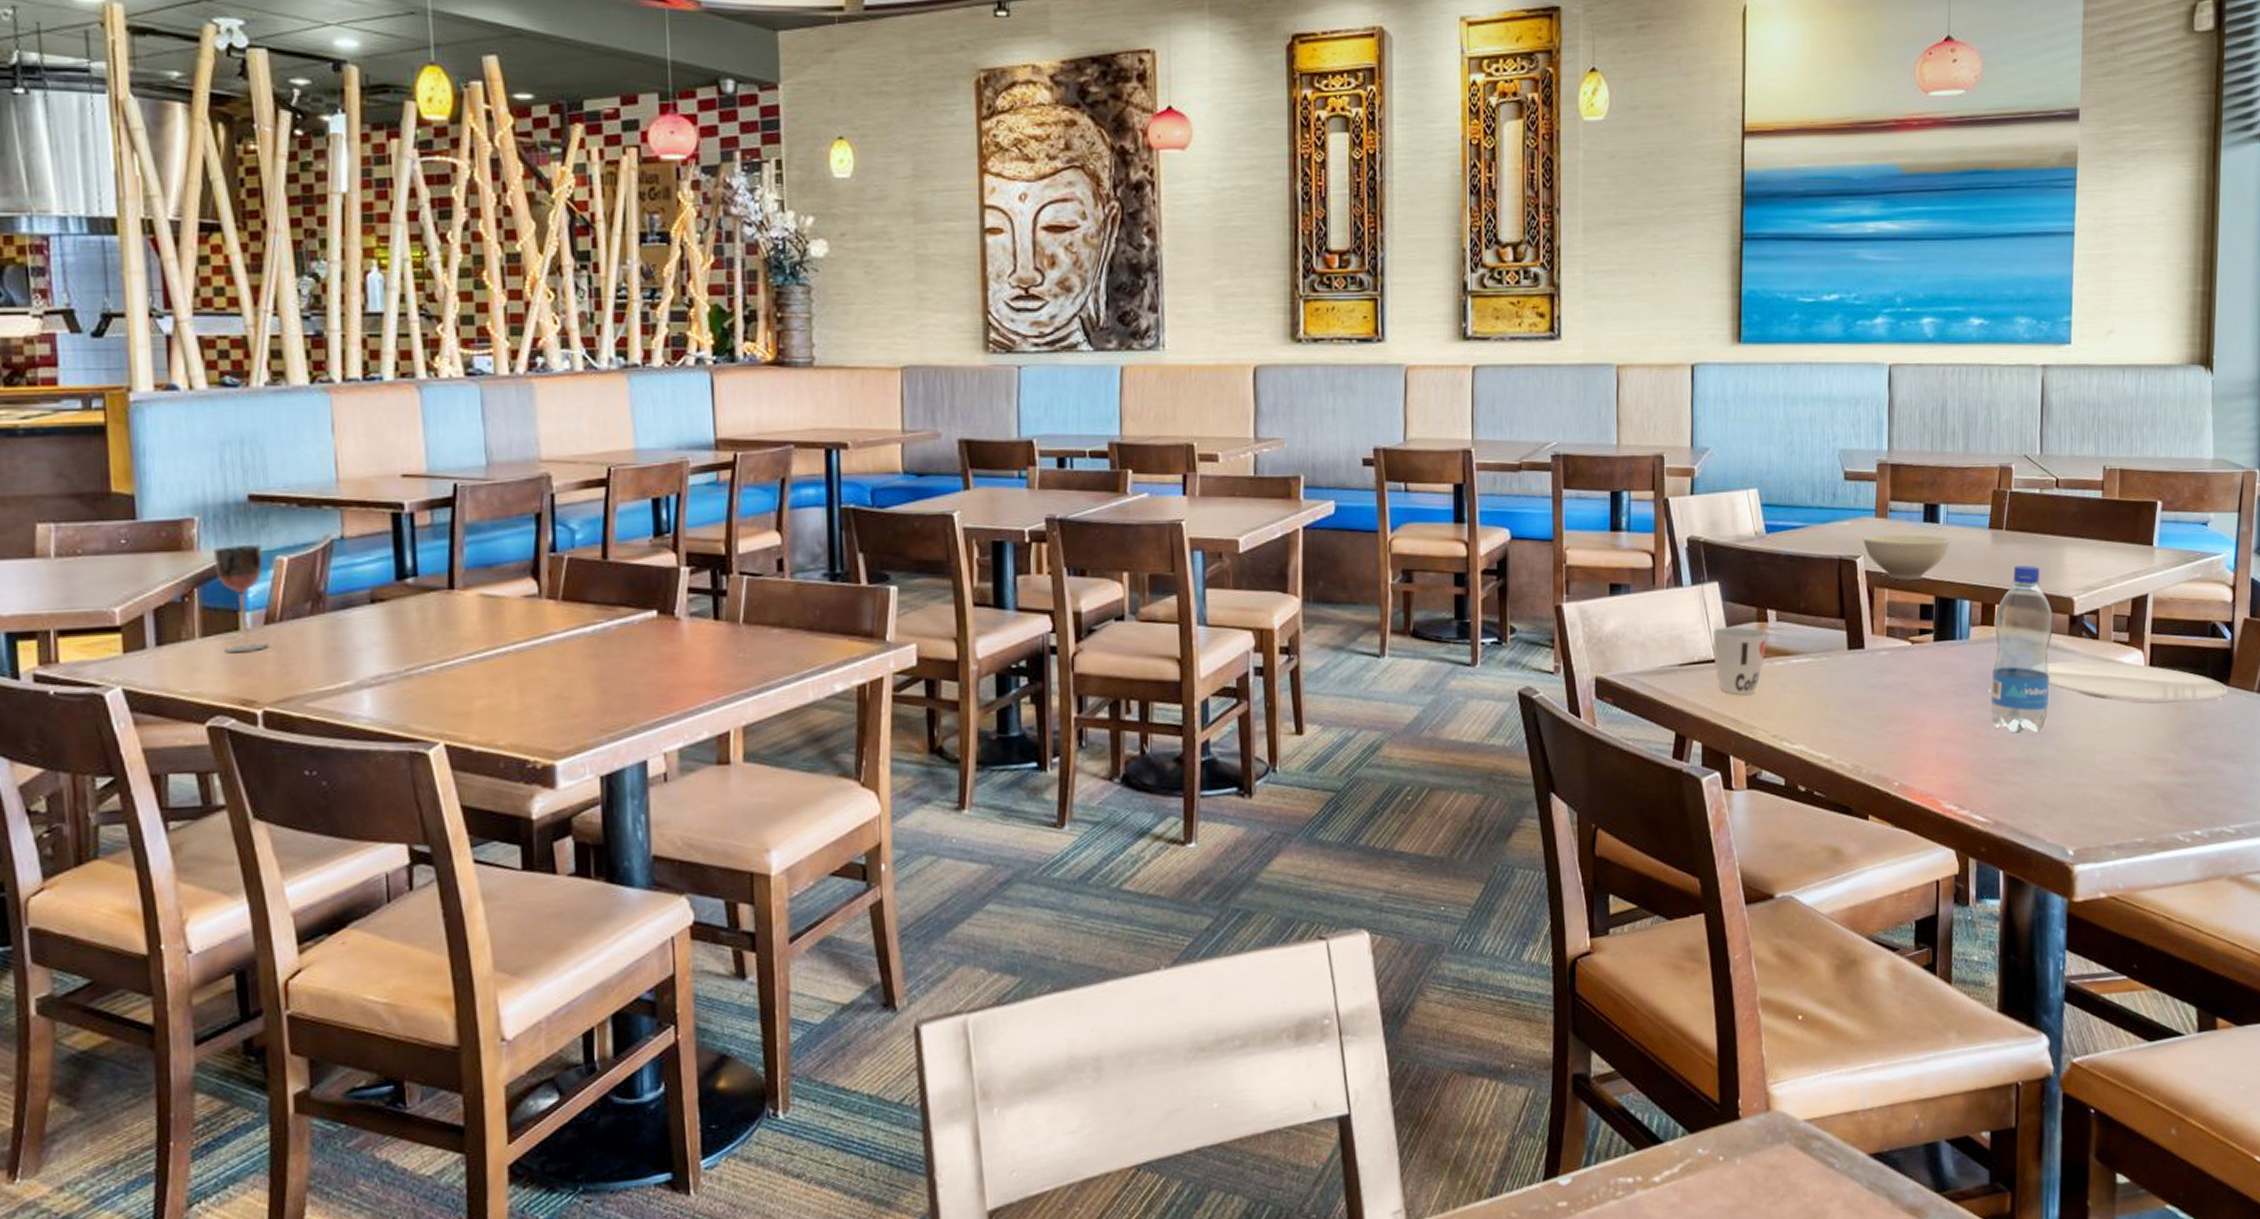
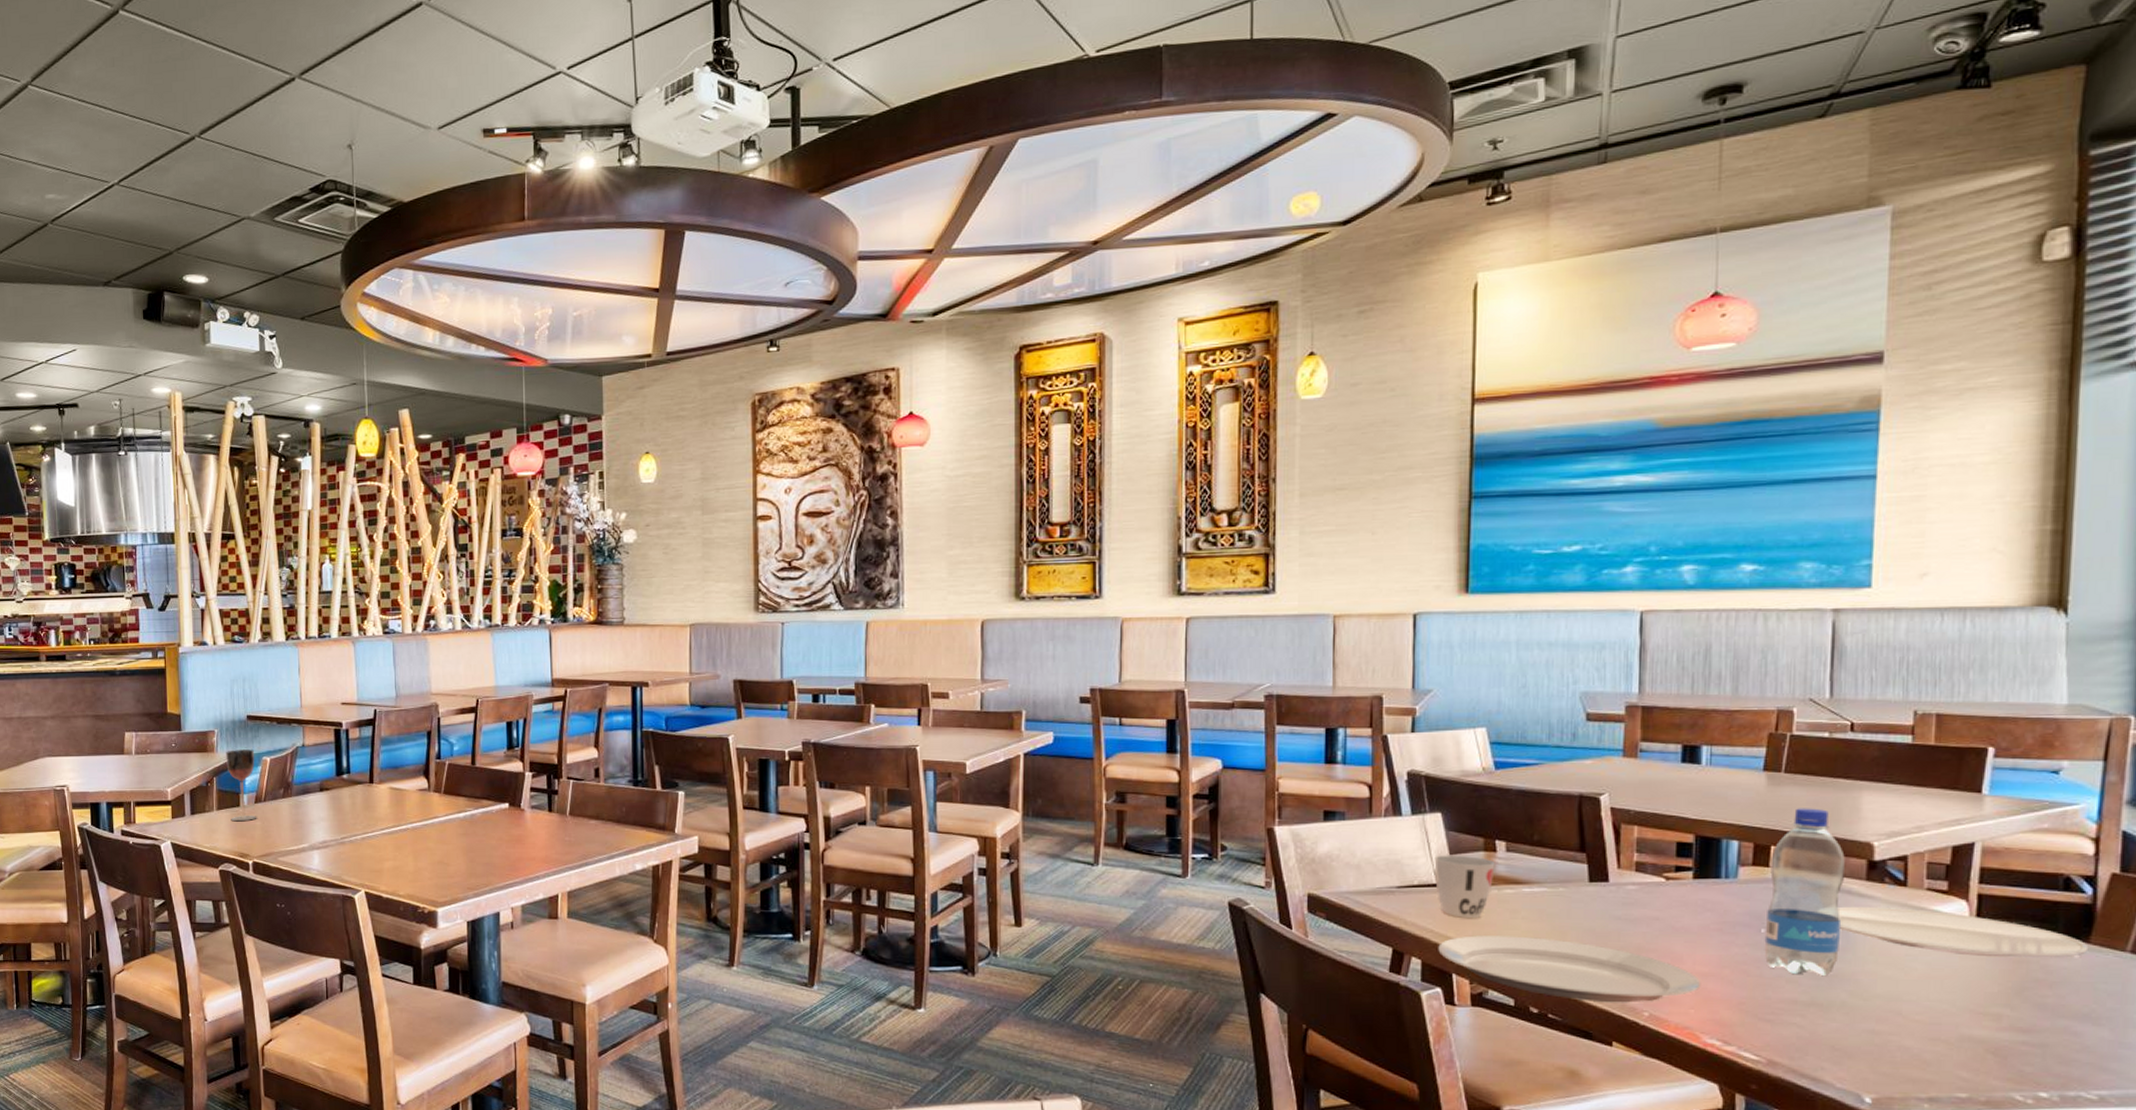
plate: none [1717,710,1941,775] -> present [1438,935,1701,1003]
bowl: present [1862,534,1951,580] -> none [1607,773,1716,818]

